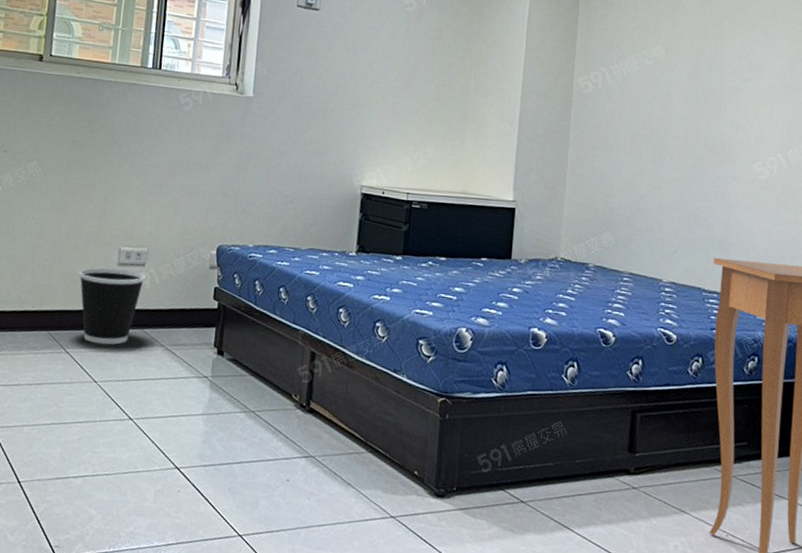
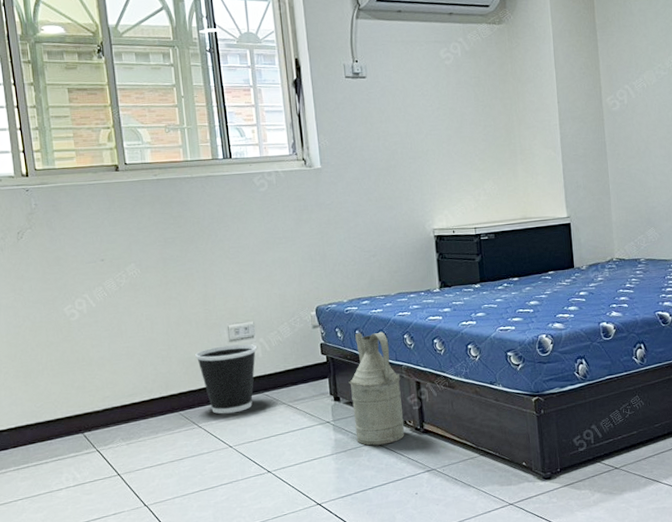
watering can: none [233,283,295,416] -> present [348,332,405,446]

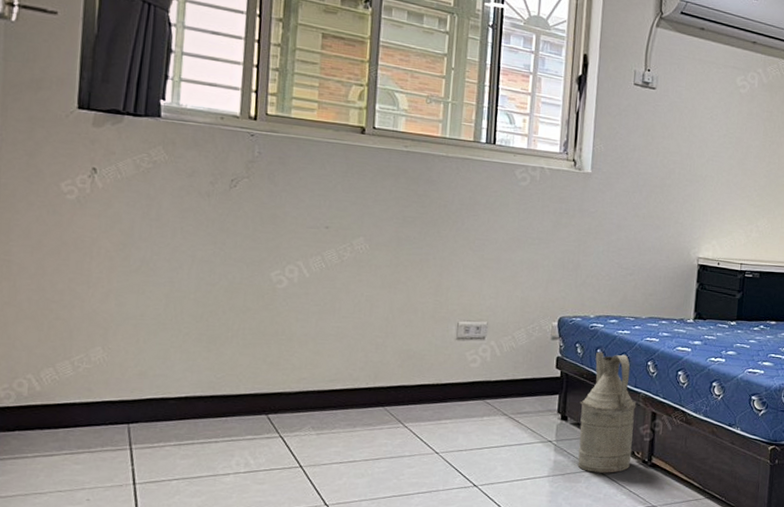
wastebasket: present [195,344,257,414] -> none [415,342,486,417]

